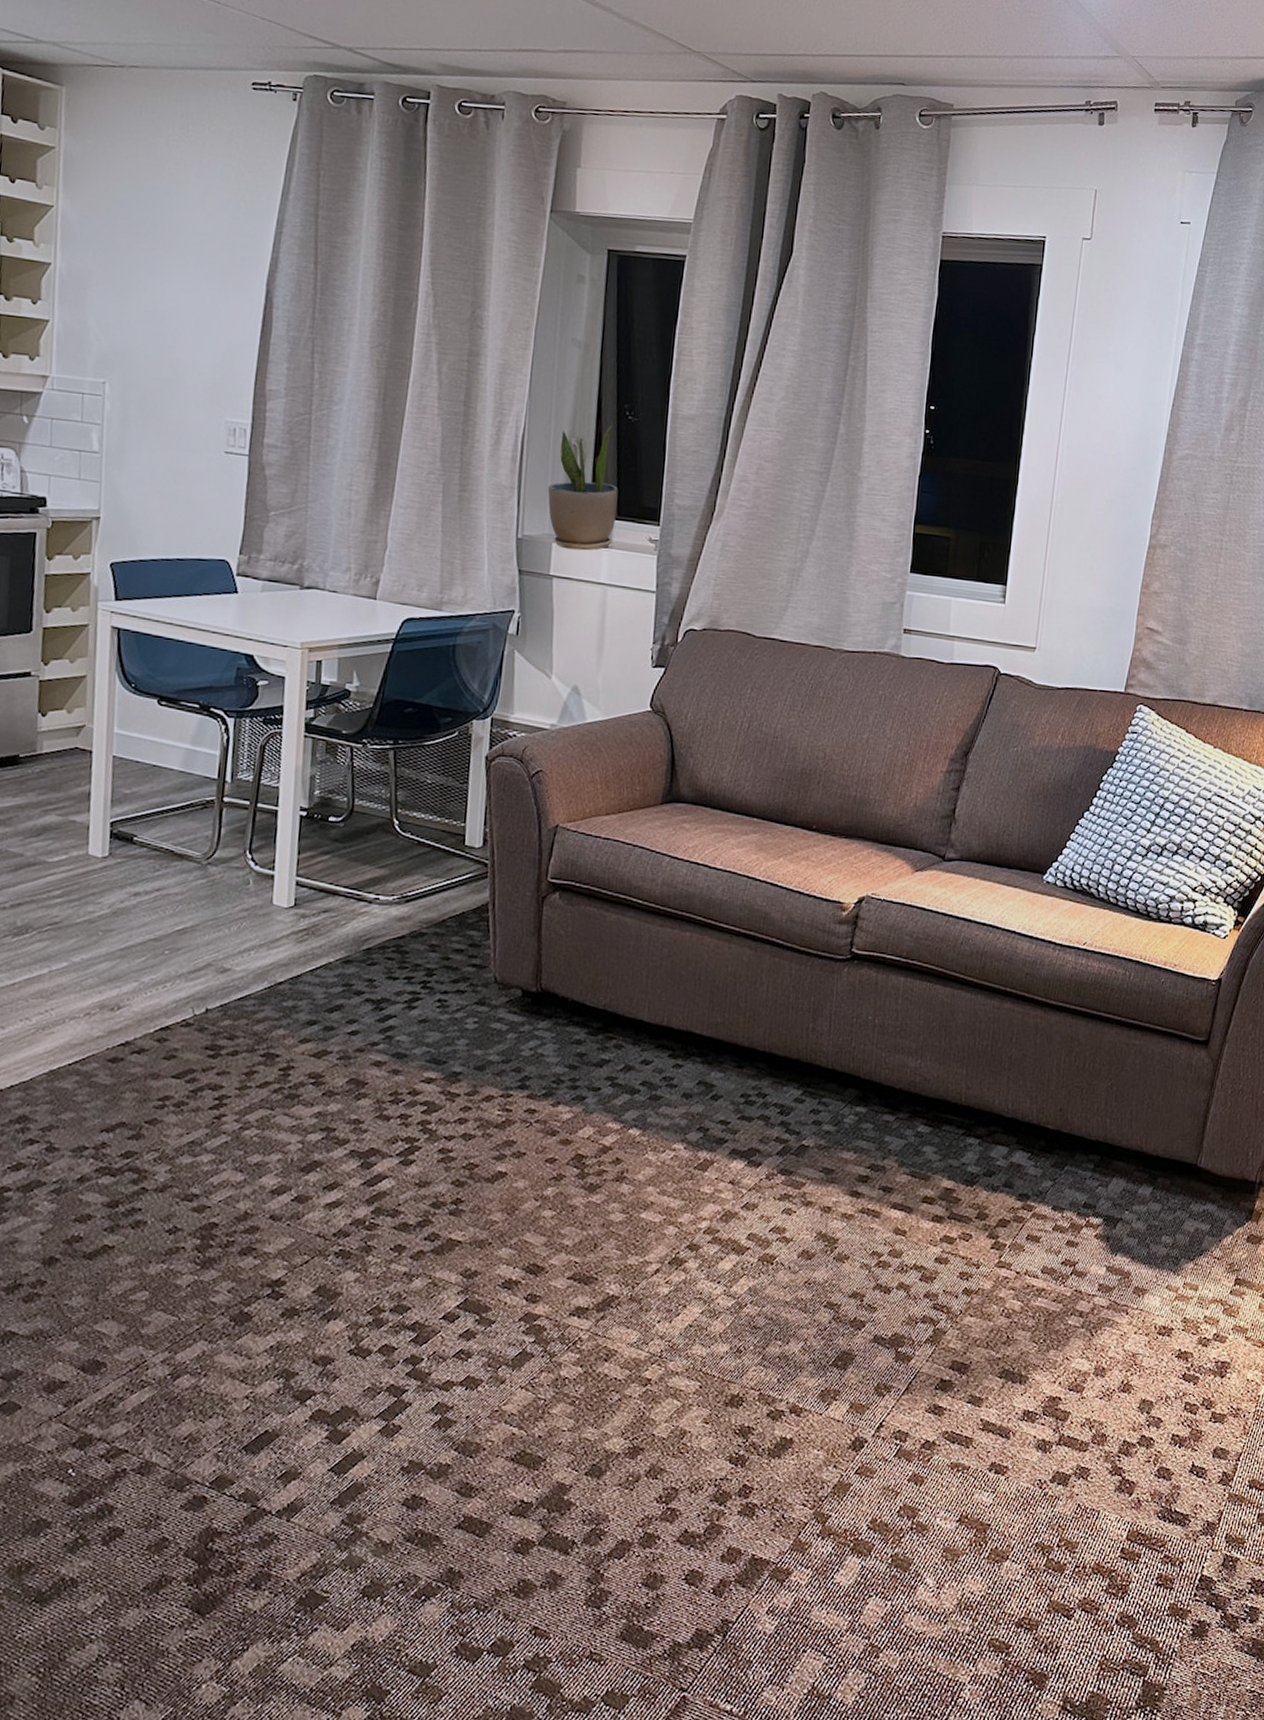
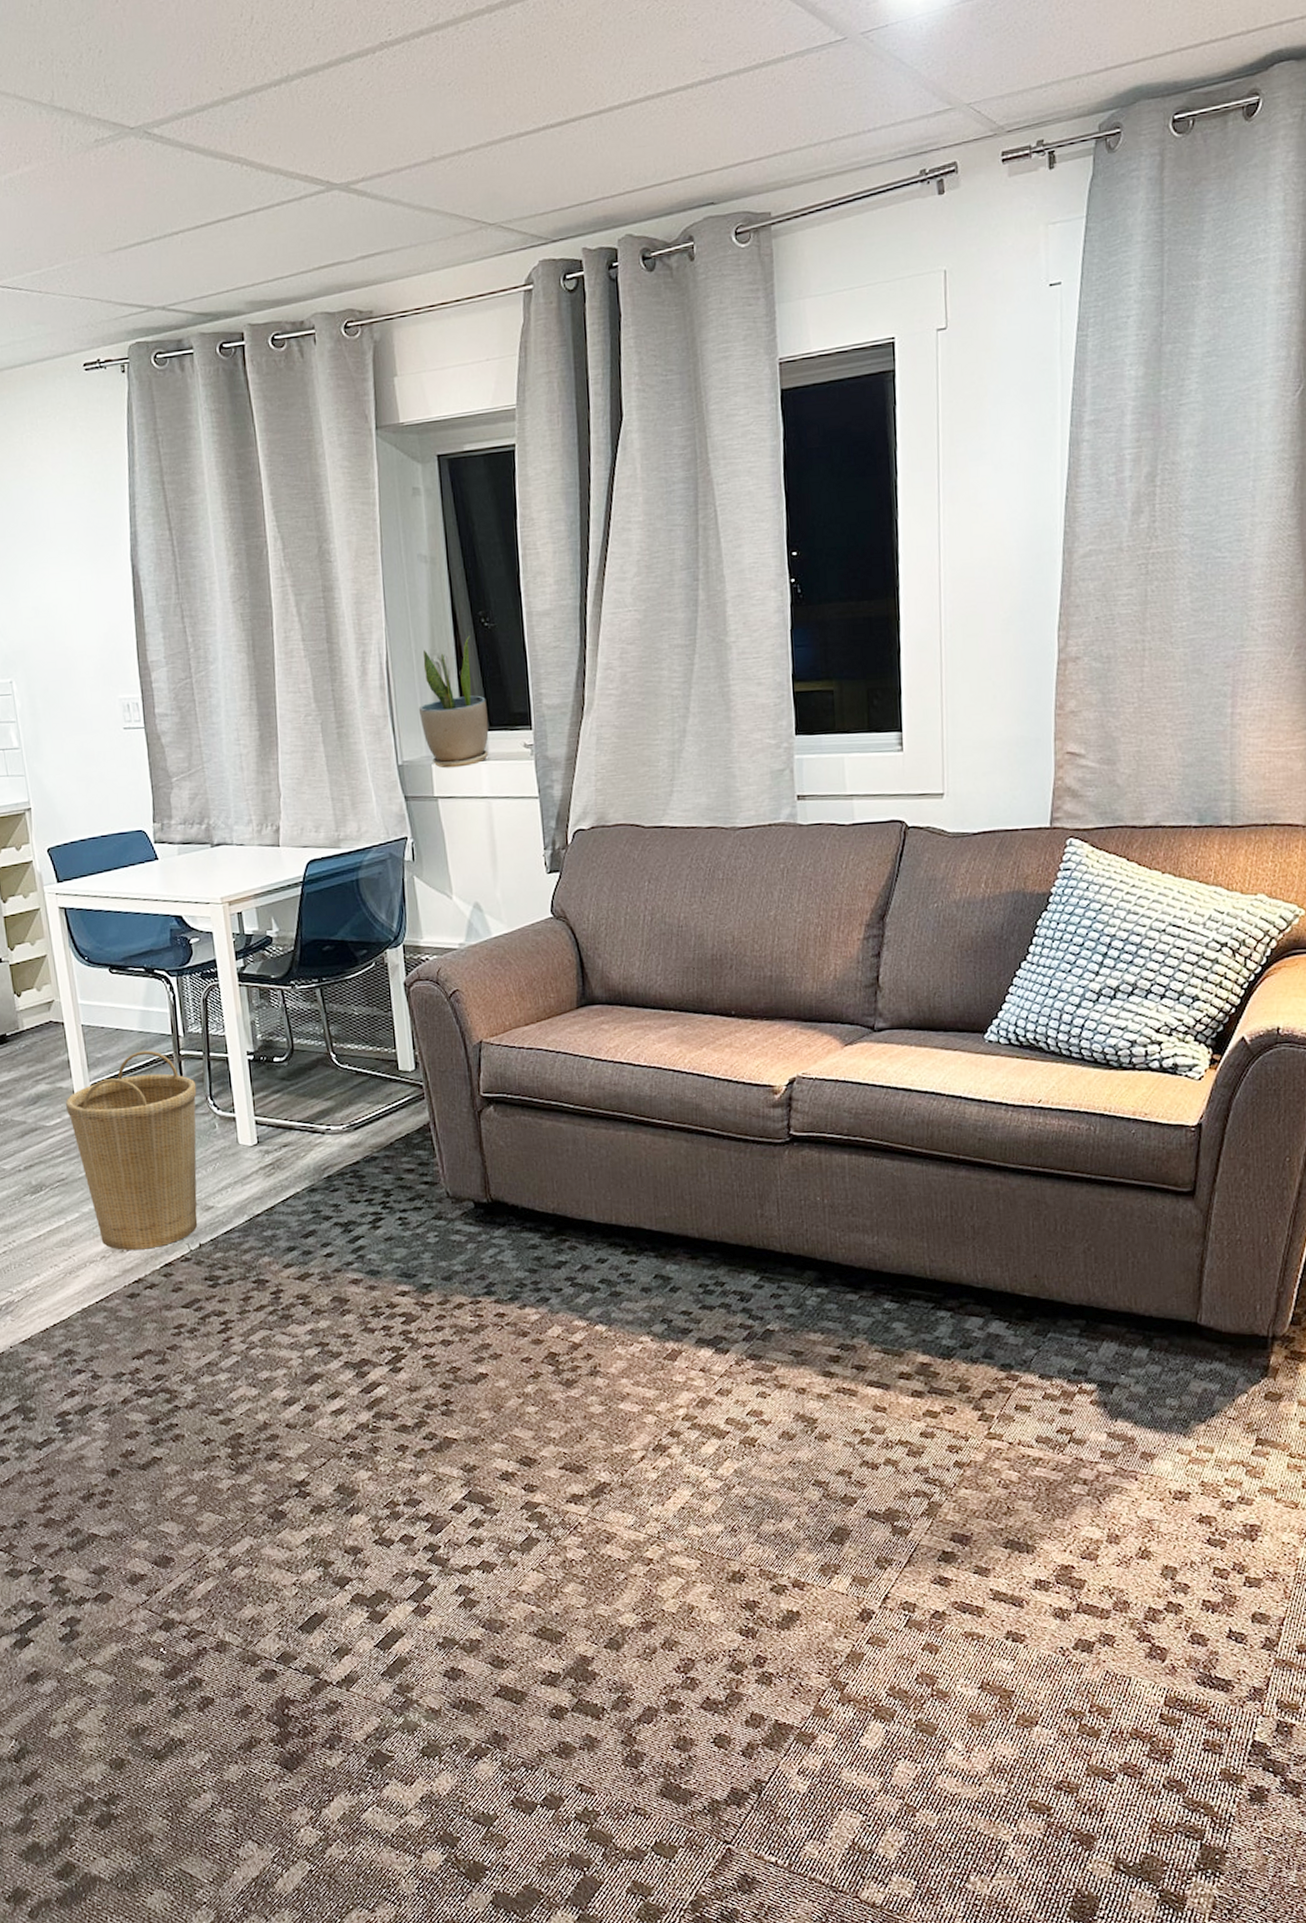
basket: none [75,792,236,1010] -> present [65,1050,198,1250]

